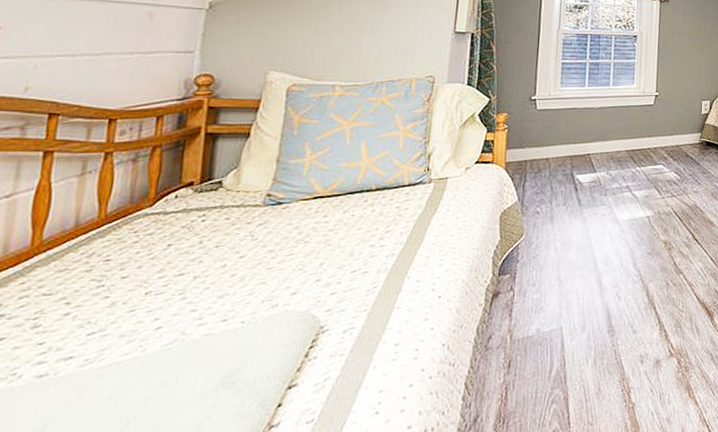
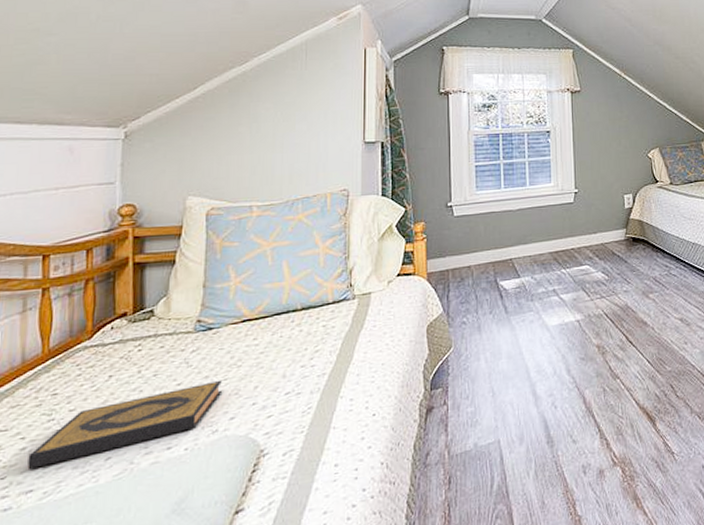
hardback book: none [70,255,287,335] -> present [27,380,222,469]

